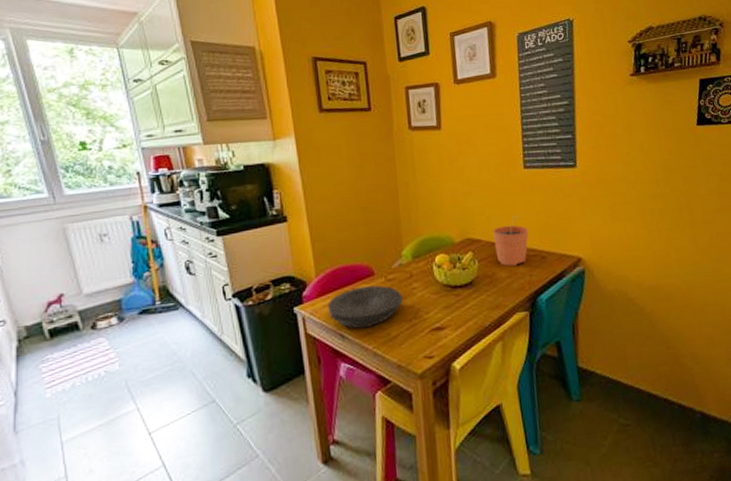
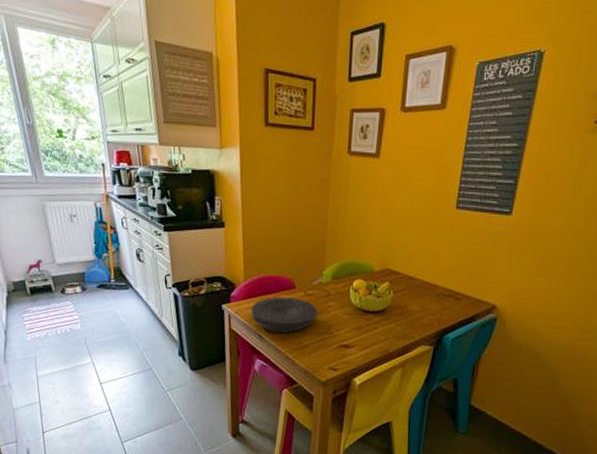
plant pot: present [493,215,529,266] -> none [412,254,449,302]

